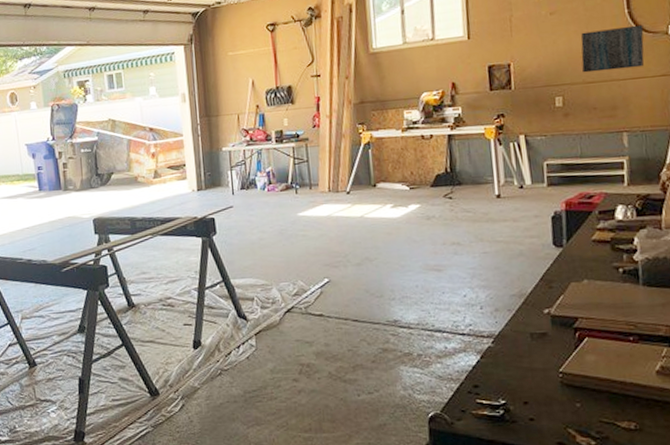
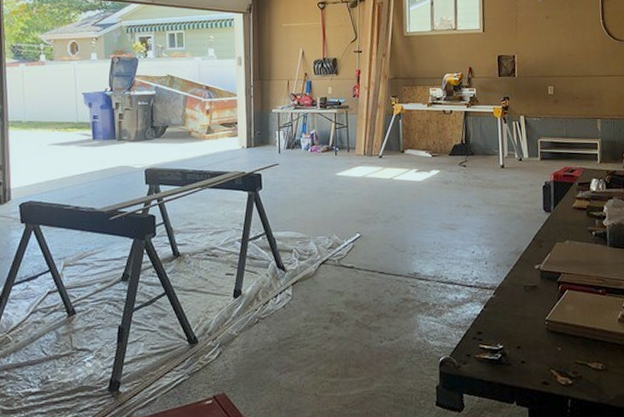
wall art: present [581,24,644,73] -> none [568,33,614,68]

